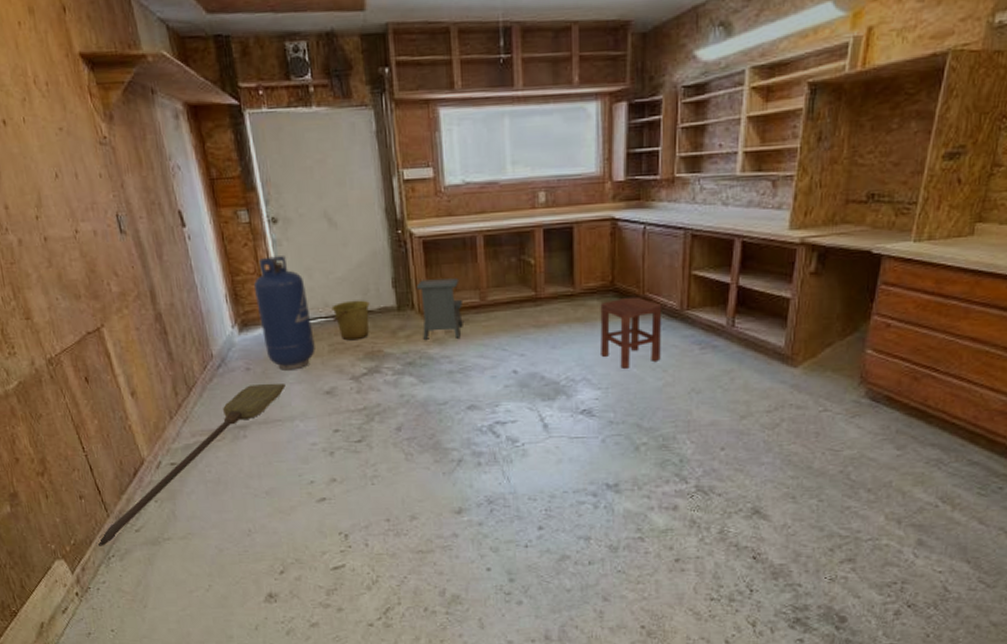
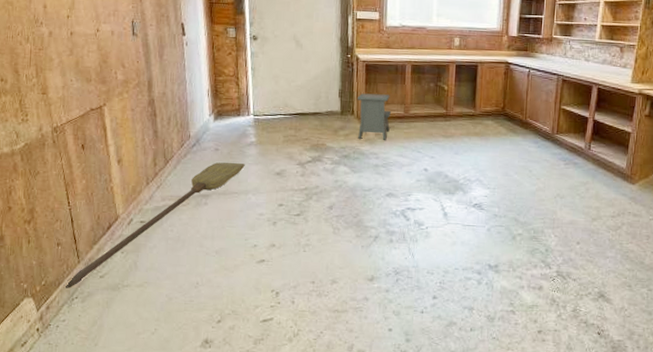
gas cylinder: present [253,256,315,371] -> none [231,64,273,154]
bucket: present [331,300,370,341] -> none [289,103,320,135]
stool: present [600,296,662,368] -> none [491,120,539,174]

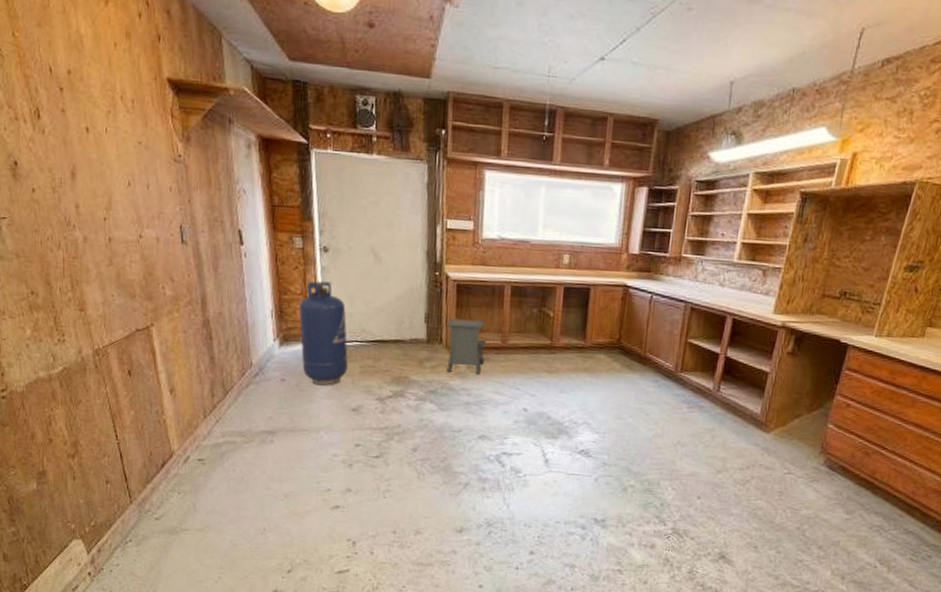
broom: present [63,162,245,288] -> none [115,395,316,531]
gas cylinder: none [231,64,273,154] -> present [298,281,348,386]

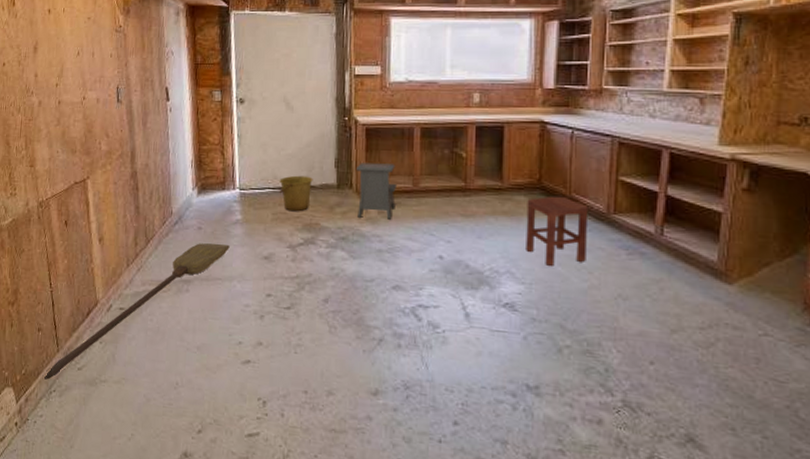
broom: none [115,395,316,531] -> present [42,243,230,380]
gas cylinder: present [298,281,348,386] -> none [216,131,261,234]
bucket: none [367,329,403,366] -> present [279,175,313,212]
stool: none [602,355,660,418] -> present [526,196,589,266]

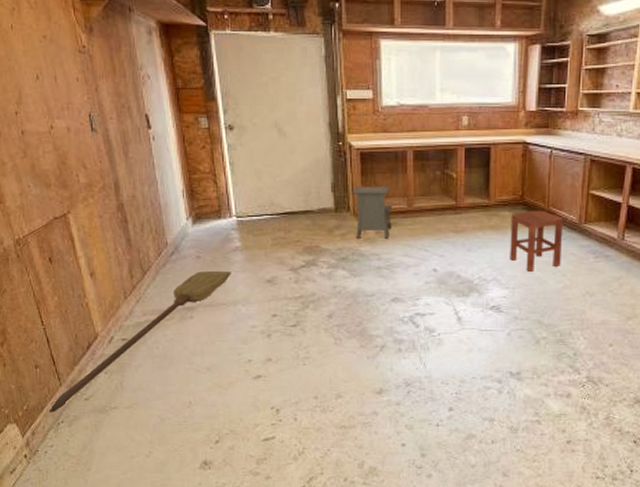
bucket: present [279,175,313,212] -> none [277,201,311,236]

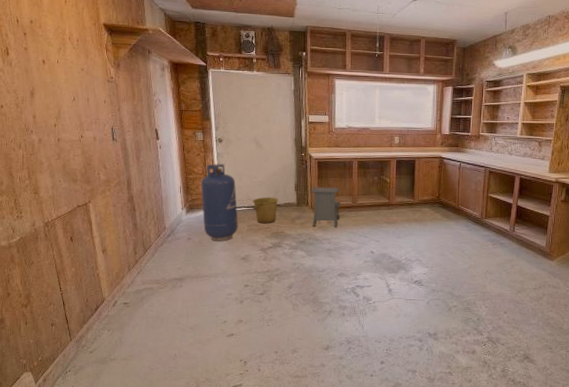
broom: present [47,270,231,413] -> none [58,249,214,363]
gas cylinder: none [208,159,260,260] -> present [200,164,238,242]
bucket: none [277,201,311,236] -> present [252,197,279,224]
stool: present [510,210,564,271] -> none [429,208,470,254]

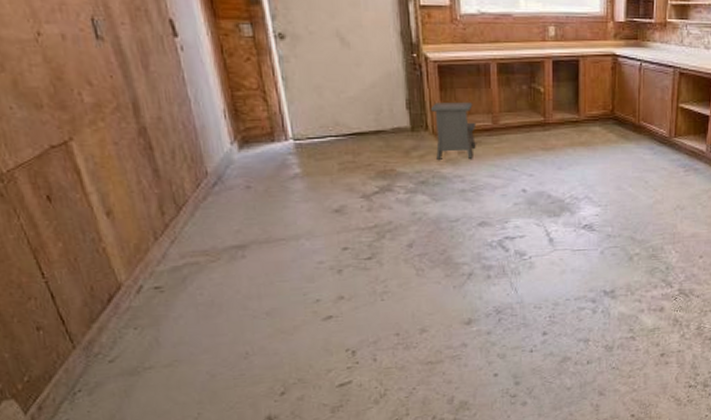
gas cylinder: present [200,164,238,242] -> none [256,73,324,189]
bucket: present [252,197,279,224] -> none [342,120,383,160]

